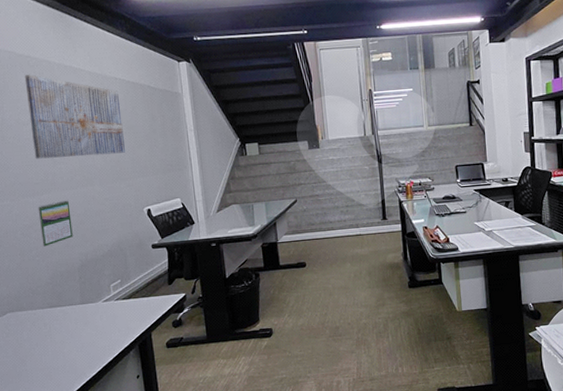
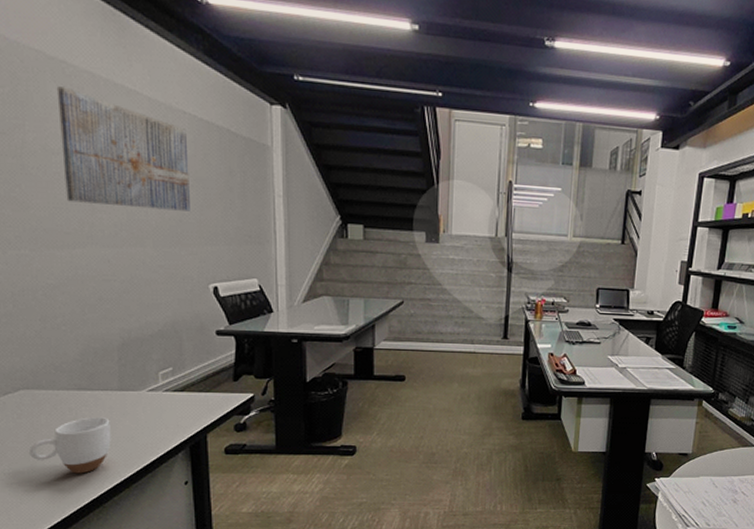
mug: none [15,328,78,379] -> present [28,417,111,474]
calendar: present [38,200,73,247] -> none [67,260,113,315]

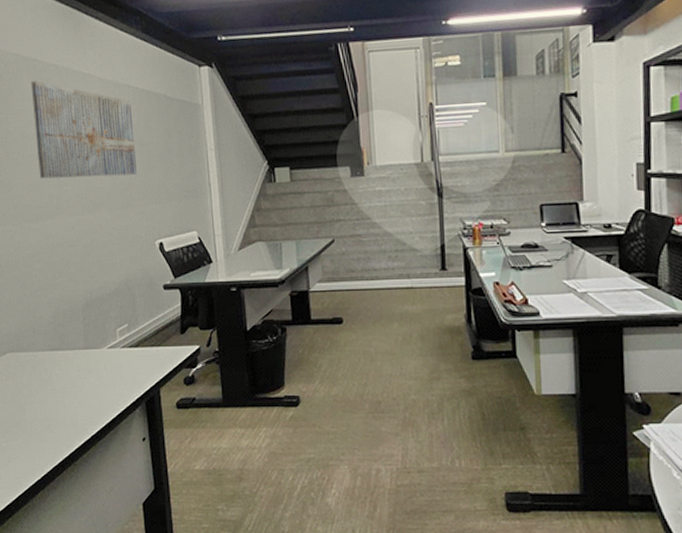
mug: present [28,417,111,474] -> none [14,376,79,432]

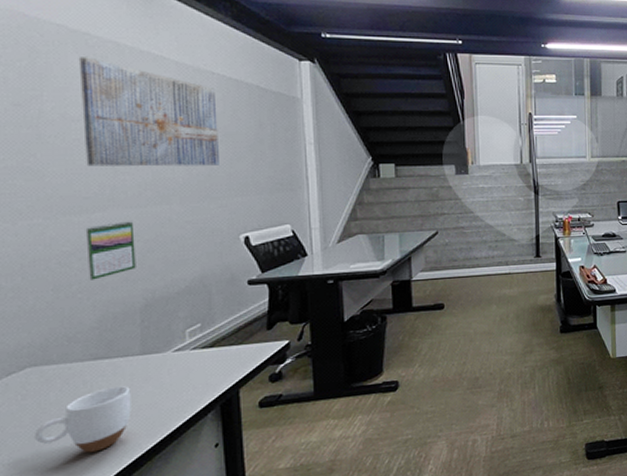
mug: none [14,376,79,432] -> present [33,386,131,453]
calendar: none [41,227,78,280] -> present [85,221,136,280]

